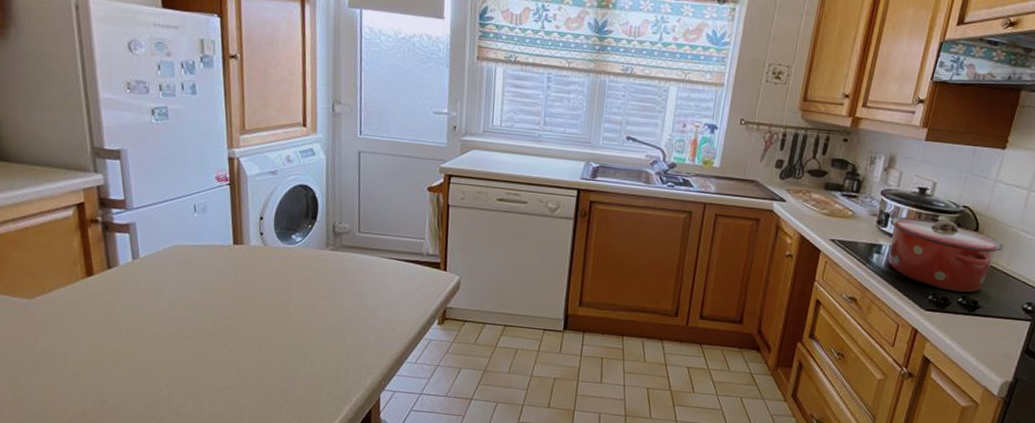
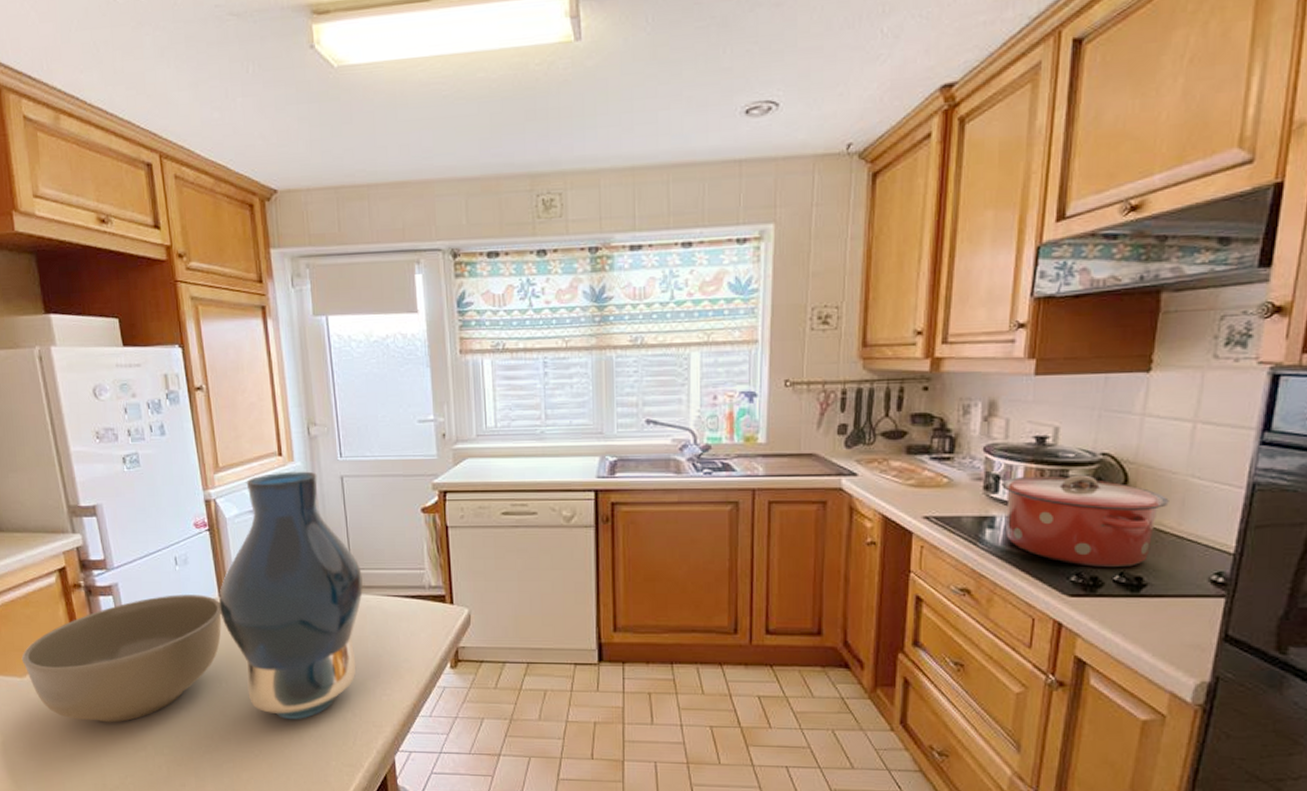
bowl: none [31,238,234,348] -> present [21,595,222,723]
vase: none [233,140,369,357] -> present [219,471,363,720]

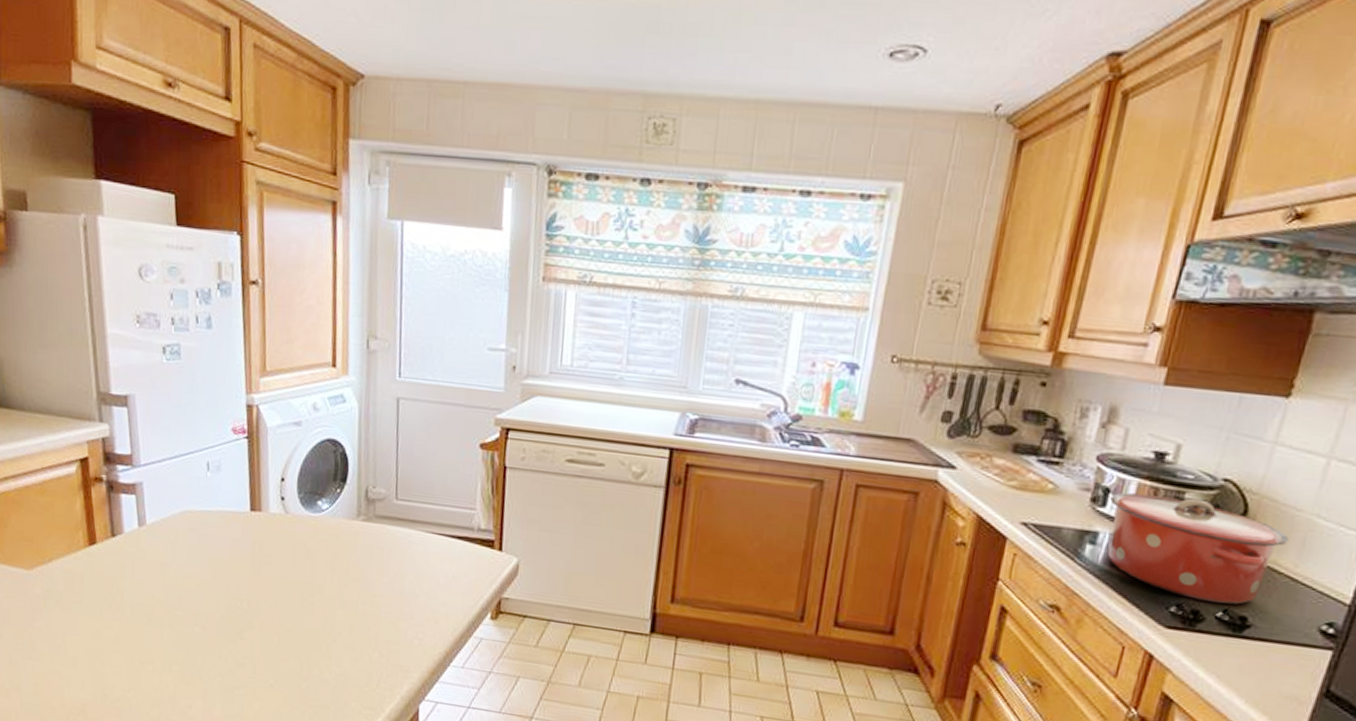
bowl: present [21,595,222,723] -> none [30,502,252,632]
vase: present [219,471,363,720] -> none [250,384,408,653]

